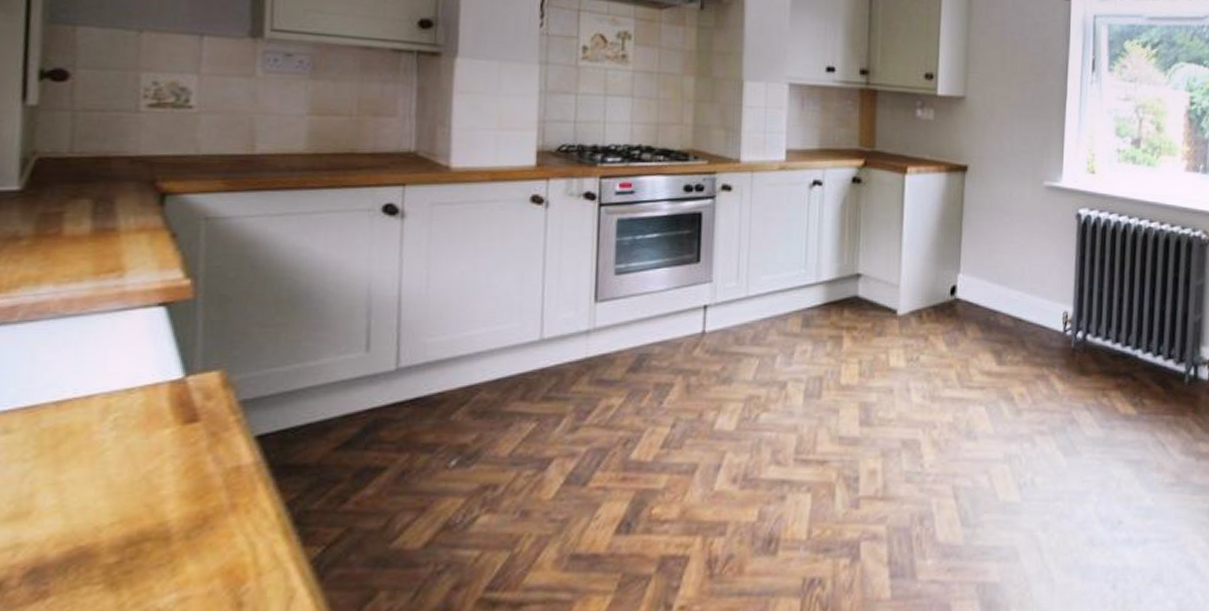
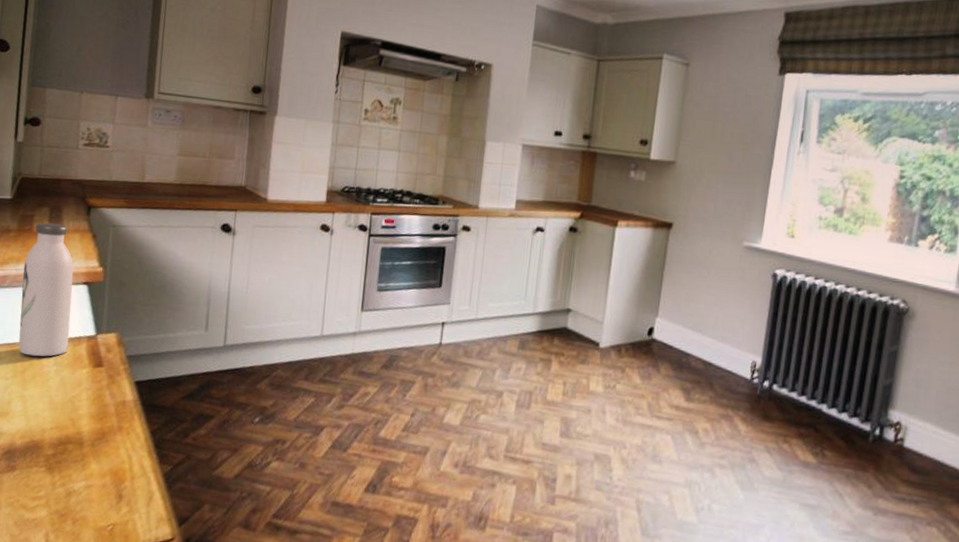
water bottle: none [44,221,140,421] -> present [18,223,74,357]

